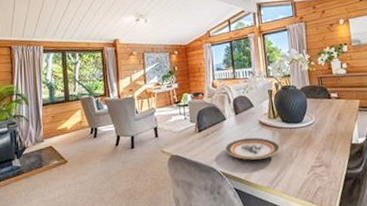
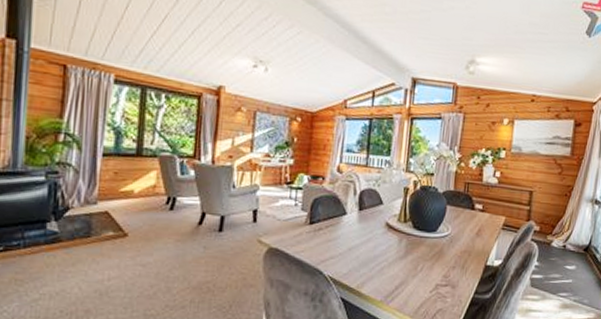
plate: present [224,137,281,160] -> none [338,240,406,268]

